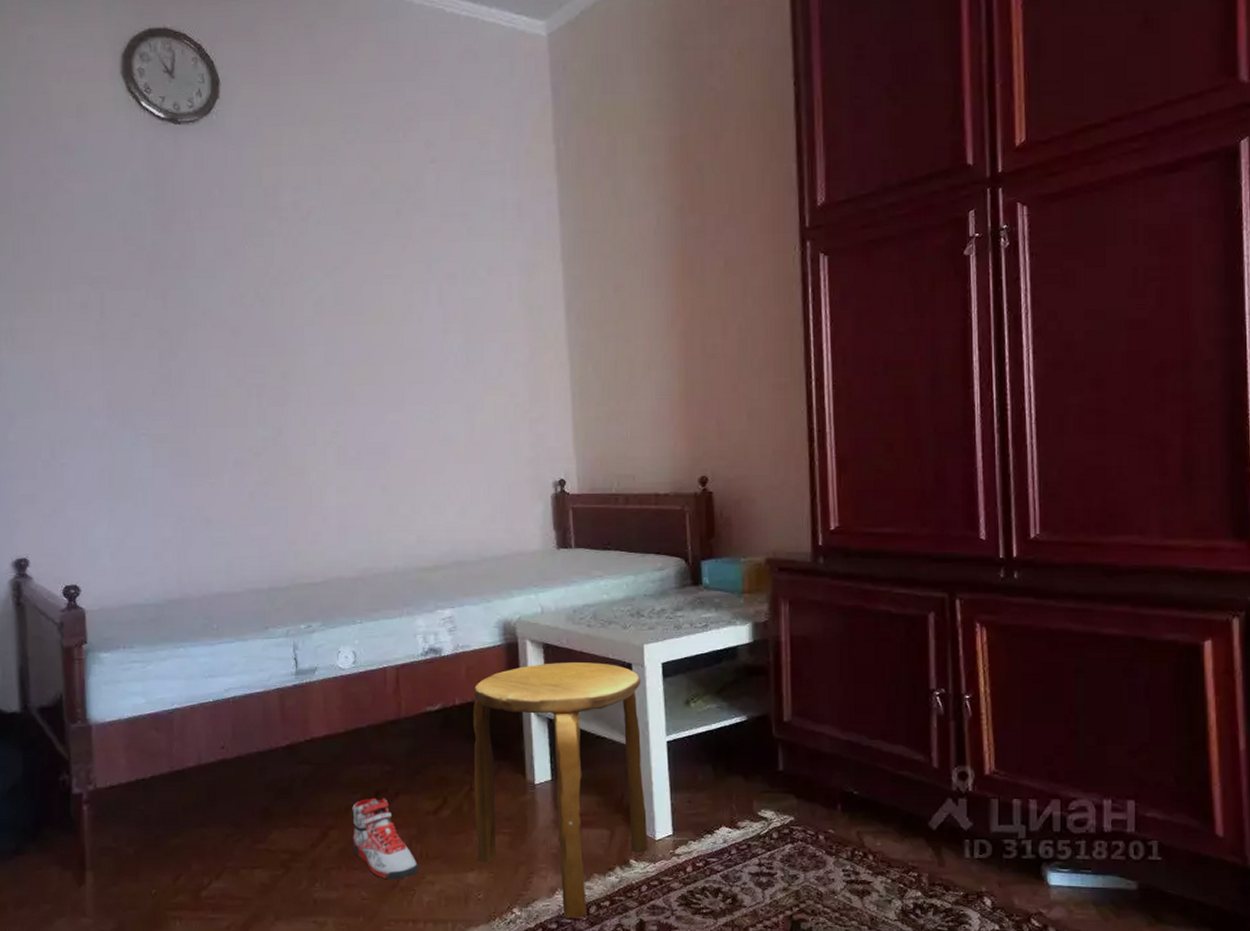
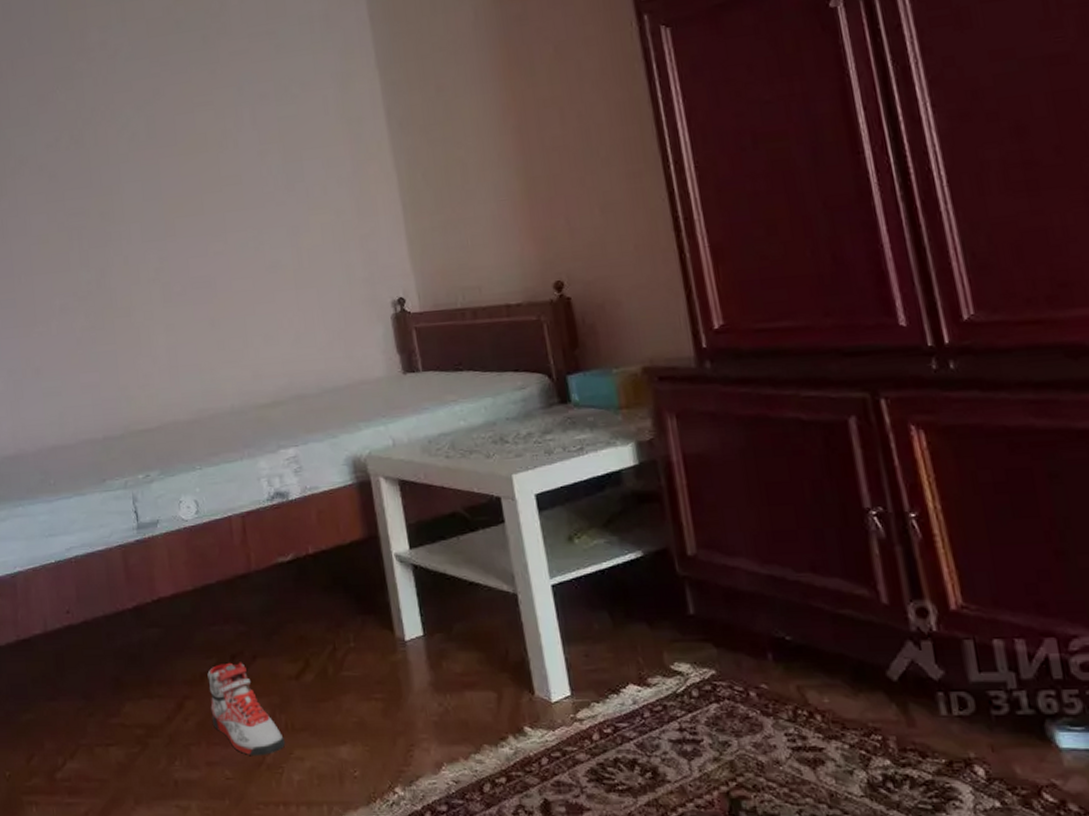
stool: present [472,662,648,918] -> none [327,498,544,798]

